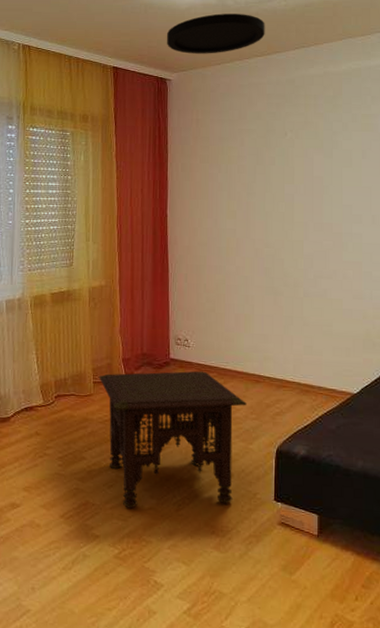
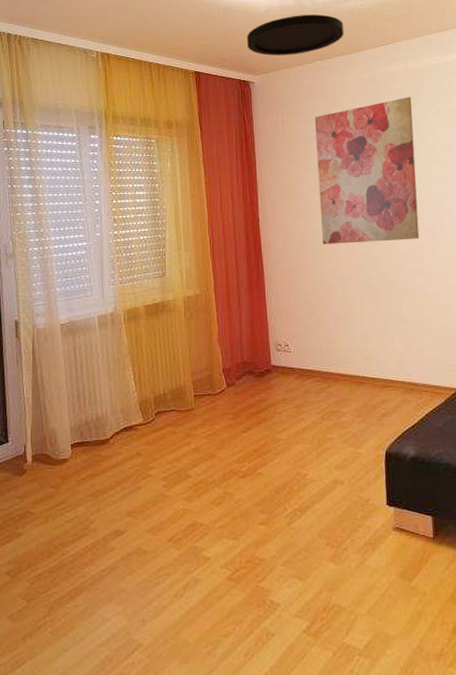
side table: present [99,371,247,509] -> none [199,376,352,526]
wall art: none [228,100,329,245] -> present [314,97,420,245]

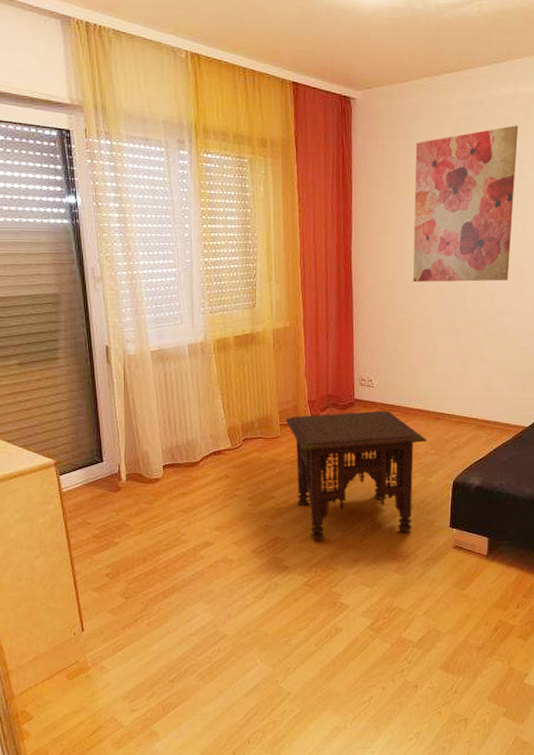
side table: none [199,376,352,526] -> present [285,410,427,541]
ceiling light: present [246,14,344,56] -> none [350,19,456,69]

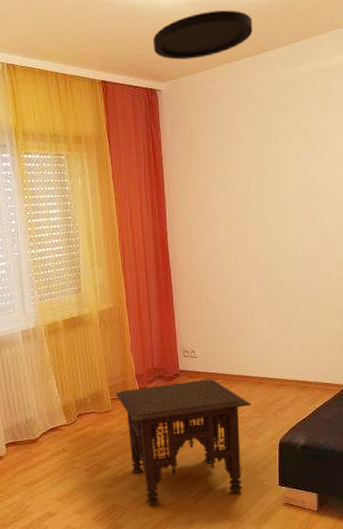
ceiling light: none [350,19,456,69] -> present [152,10,253,60]
wall art: present [413,125,519,283] -> none [221,99,319,256]

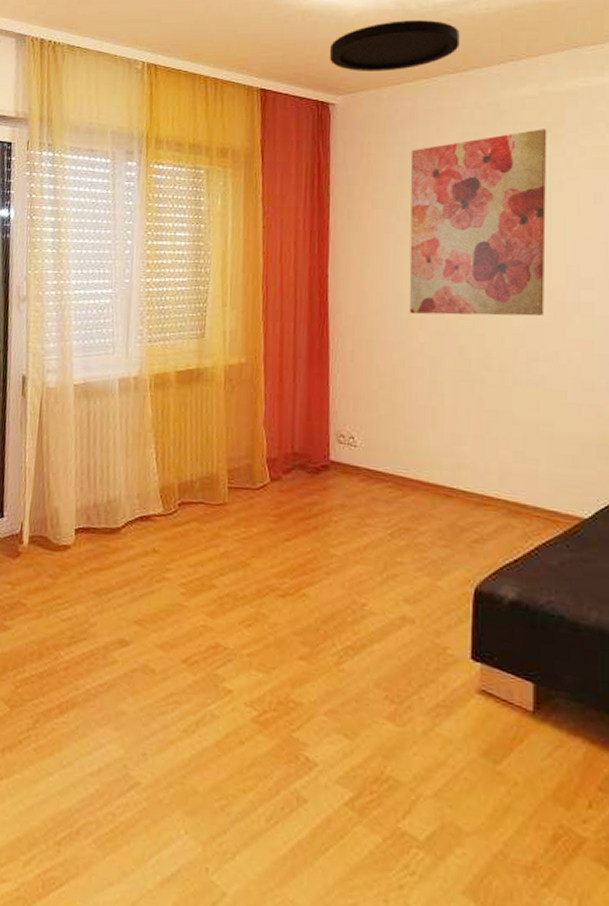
side table: present [115,379,251,506] -> none [235,477,433,660]
wall art: none [221,99,319,256] -> present [409,129,547,316]

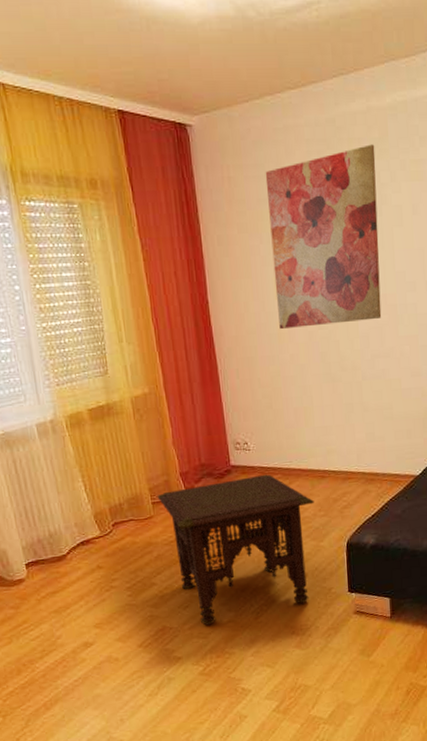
side table: none [235,477,433,660] -> present [157,474,314,626]
ceiling light: present [329,20,460,71] -> none [178,30,297,88]

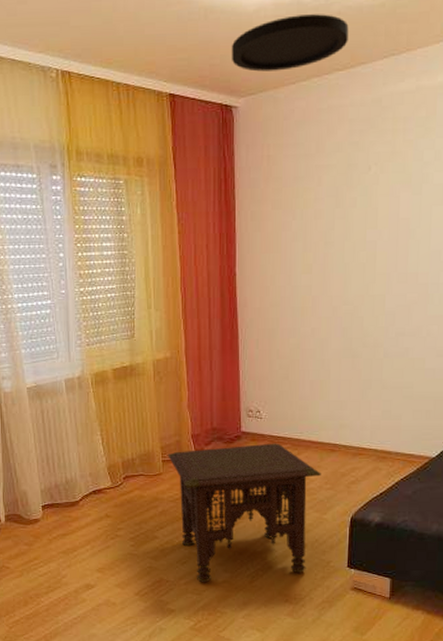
ceiling light: none [178,30,297,88] -> present [231,14,349,72]
wall art: present [265,144,382,330] -> none [303,123,421,304]

